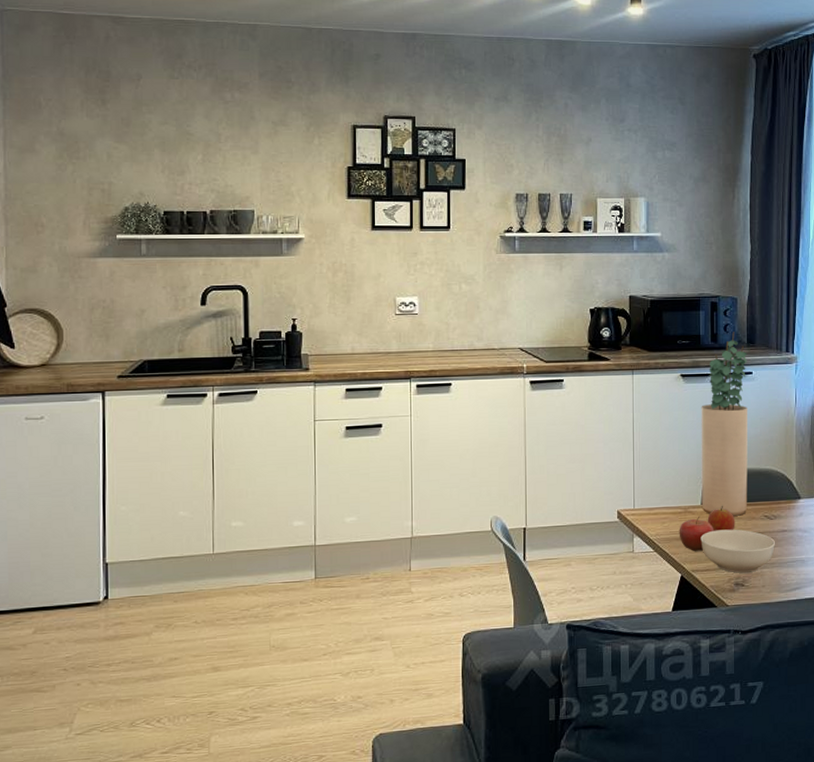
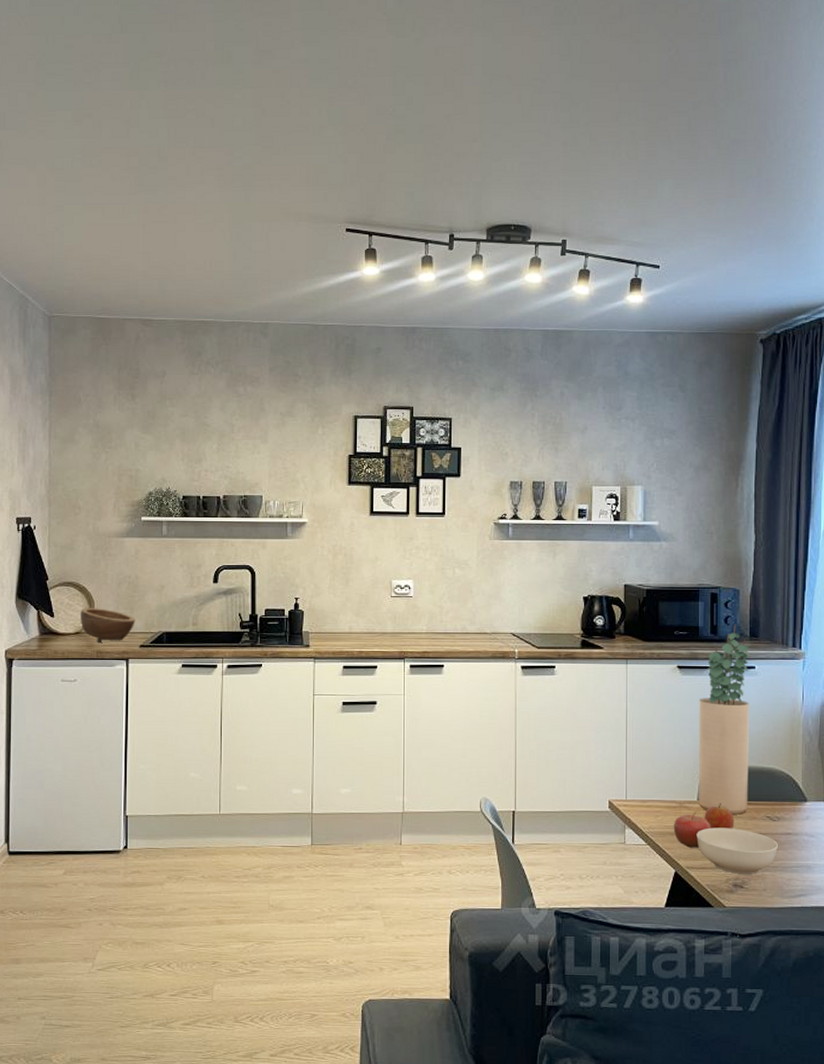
wooden bowl: none [47,336,112,375] -> present [81,608,135,643]

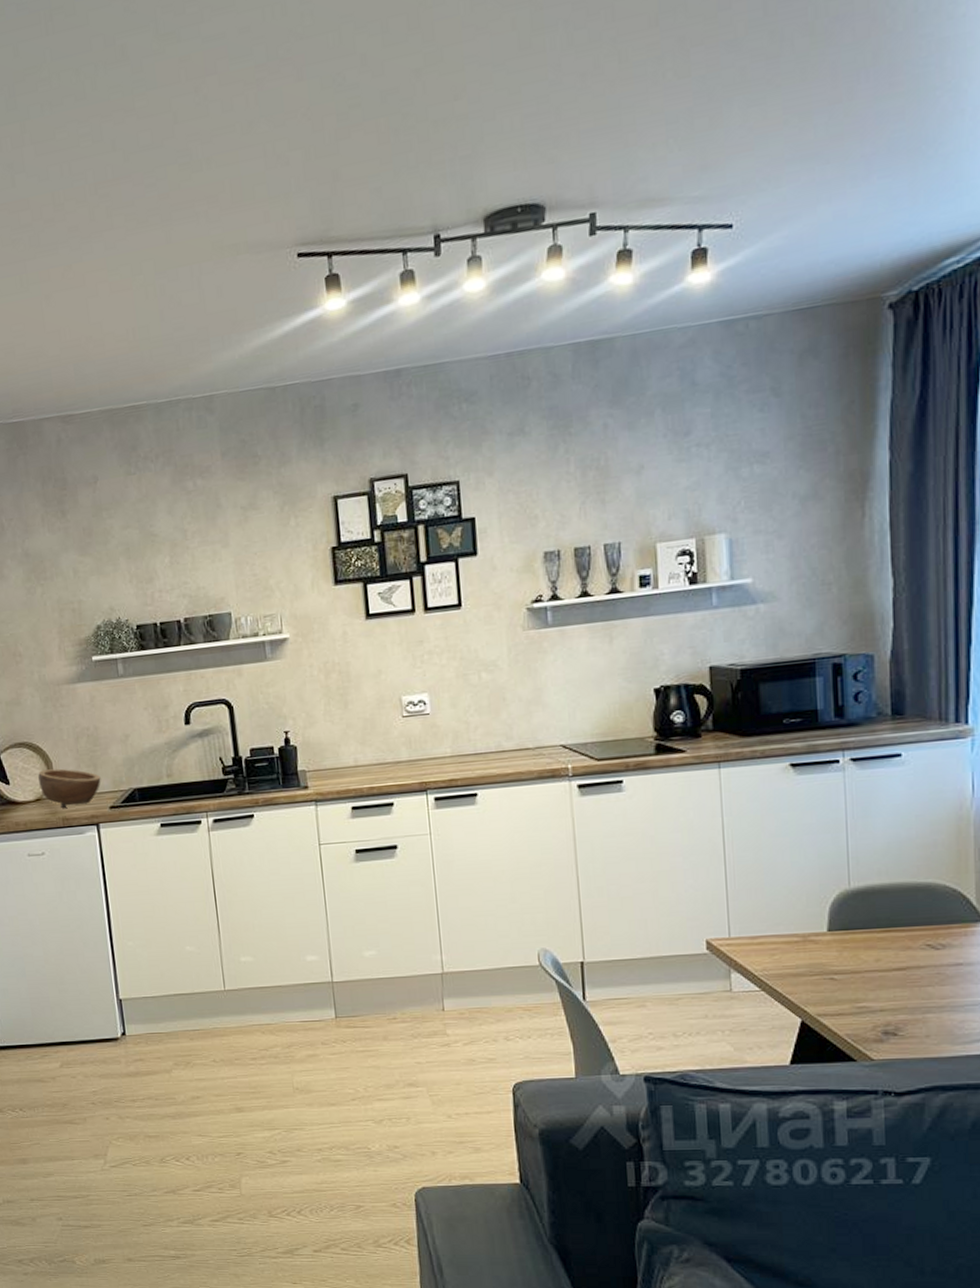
fruit: present [673,811,711,848] -> none [795,945,849,991]
bowl: present [696,827,779,874] -> none [828,962,946,1019]
vase: present [698,624,749,815] -> none [822,701,900,946]
fruit: present [704,802,735,829] -> none [837,931,881,965]

